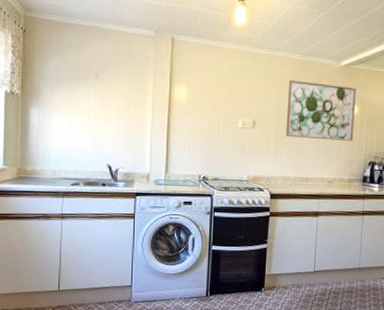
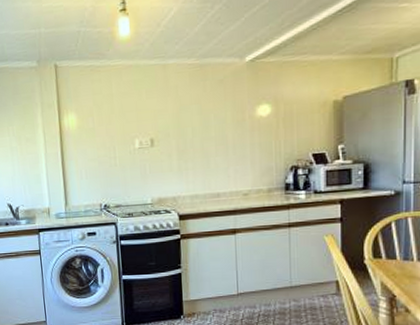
wall art: present [285,80,356,141] -> none [185,84,268,152]

